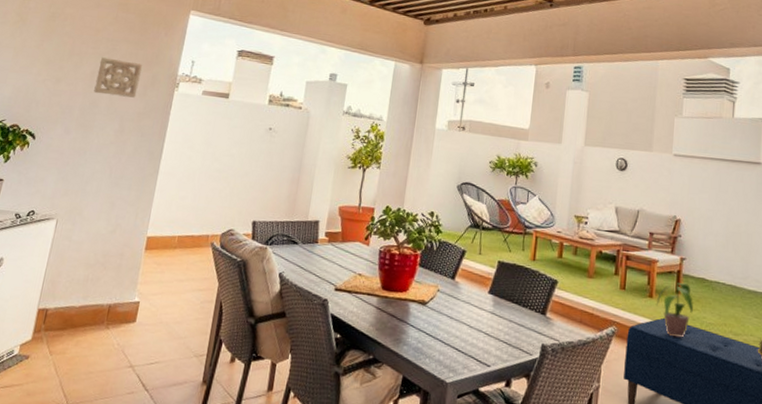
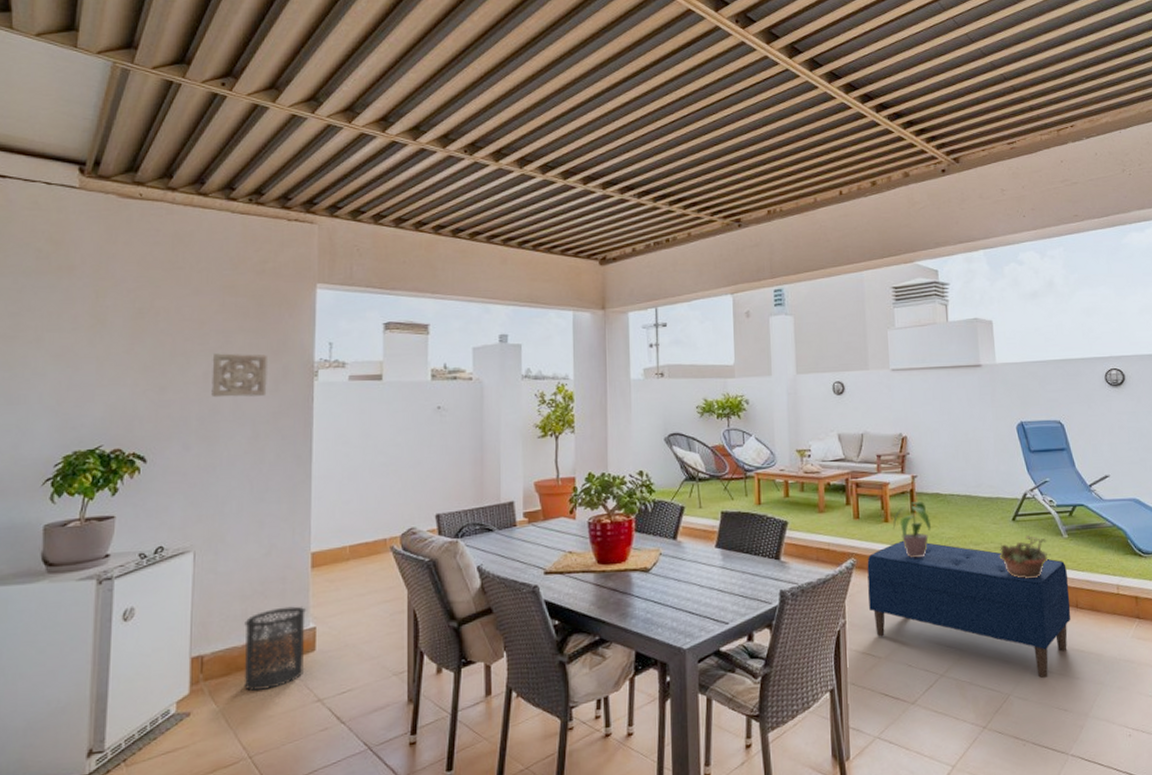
trash can: none [74,279,136,348] -> present [244,606,307,692]

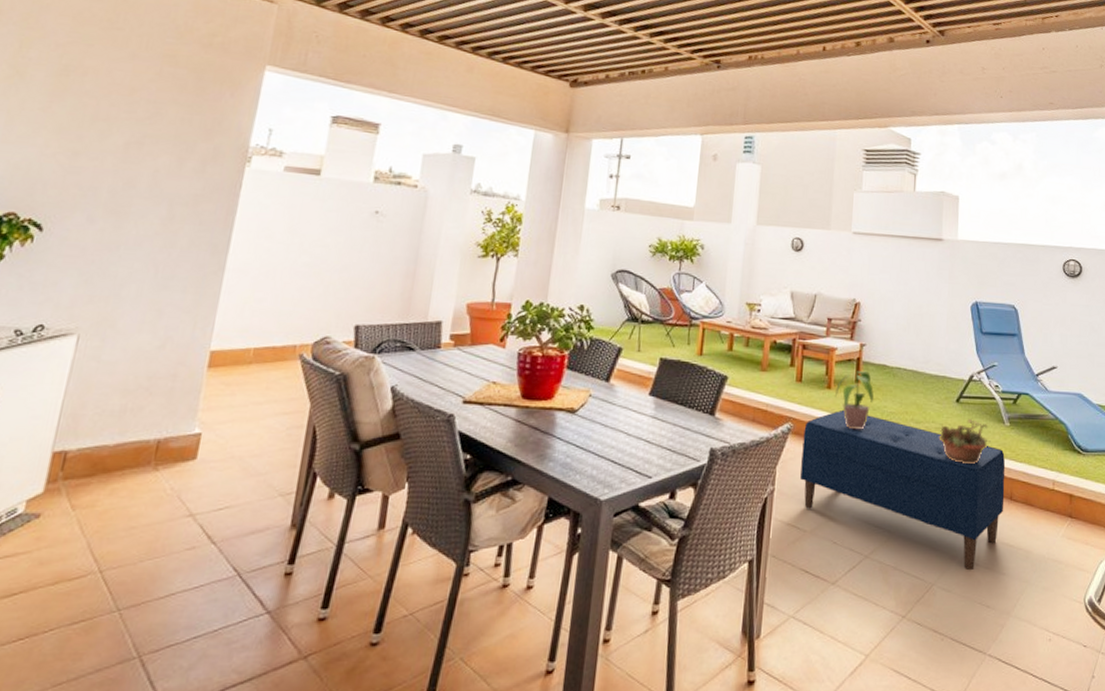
wall ornament: present [211,353,267,398] -> none [129,124,199,176]
trash can: present [244,606,307,692] -> none [107,407,195,498]

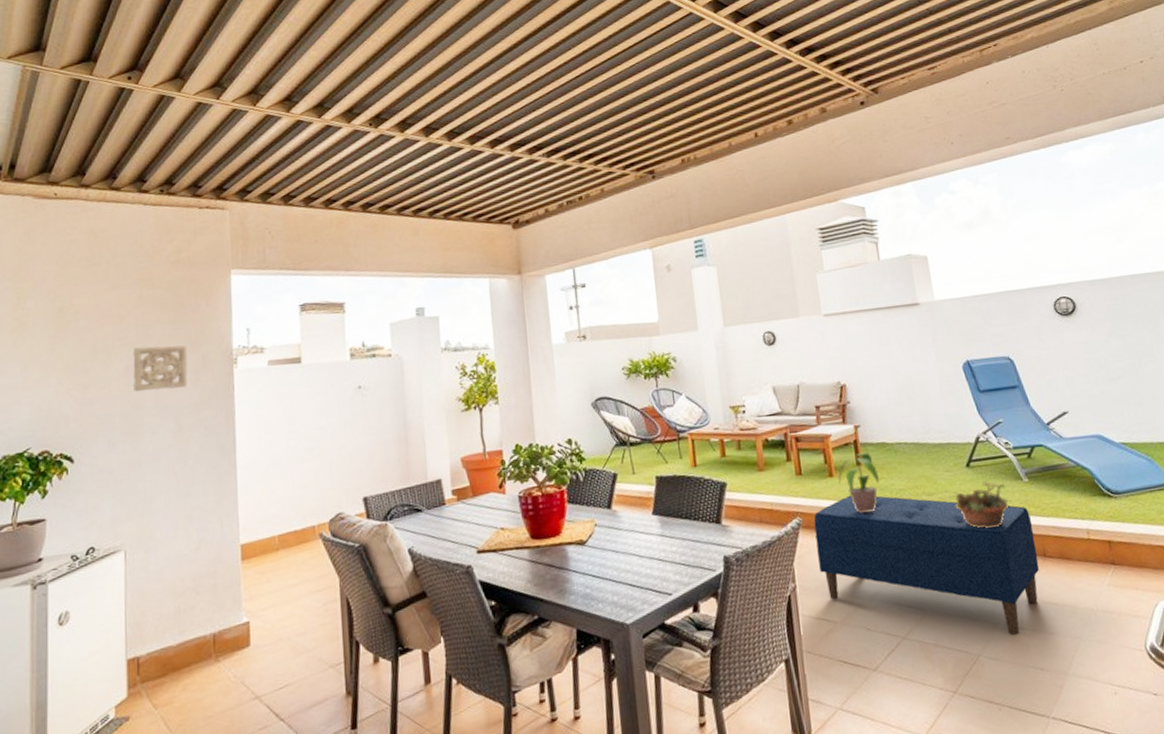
wall ornament: none [129,124,199,176] -> present [132,345,188,392]

